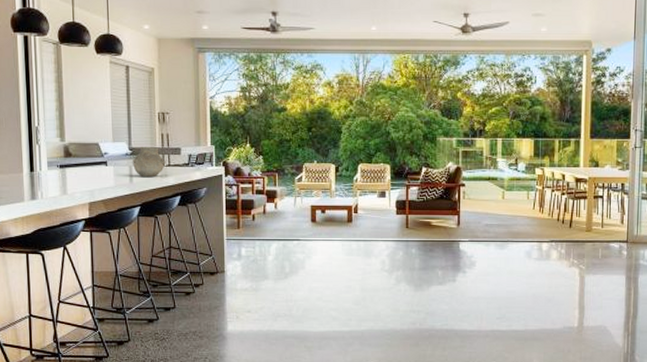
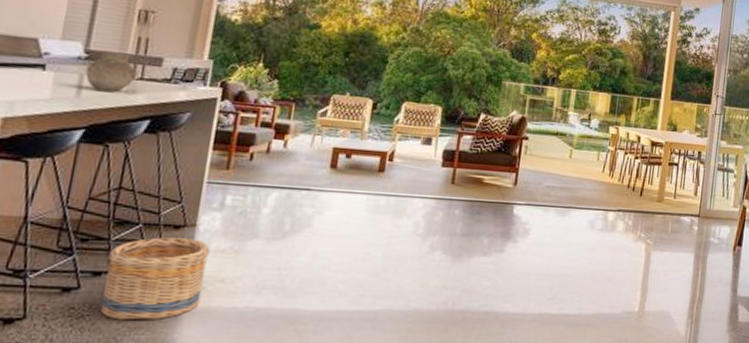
basket: none [172,281,237,341] -> present [101,237,211,320]

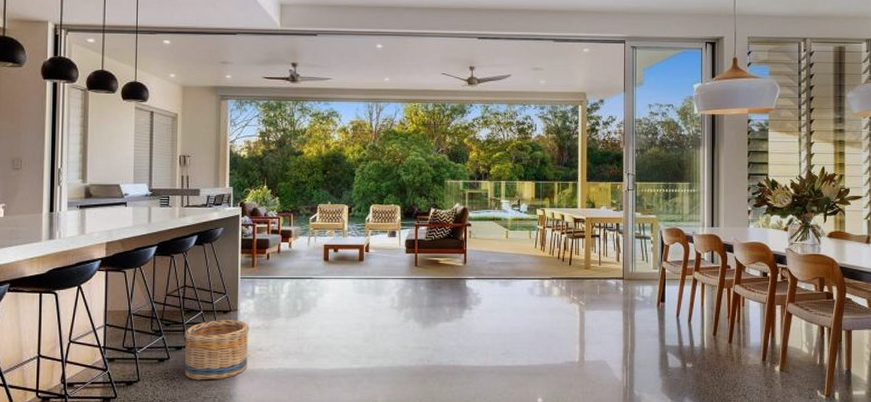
ceramic vessel: present [85,49,138,93] -> none [152,187,185,218]

